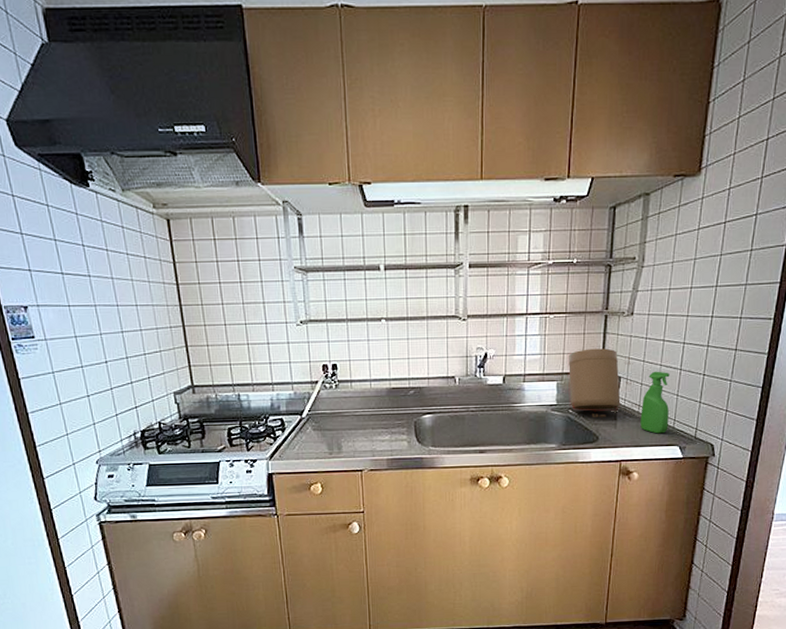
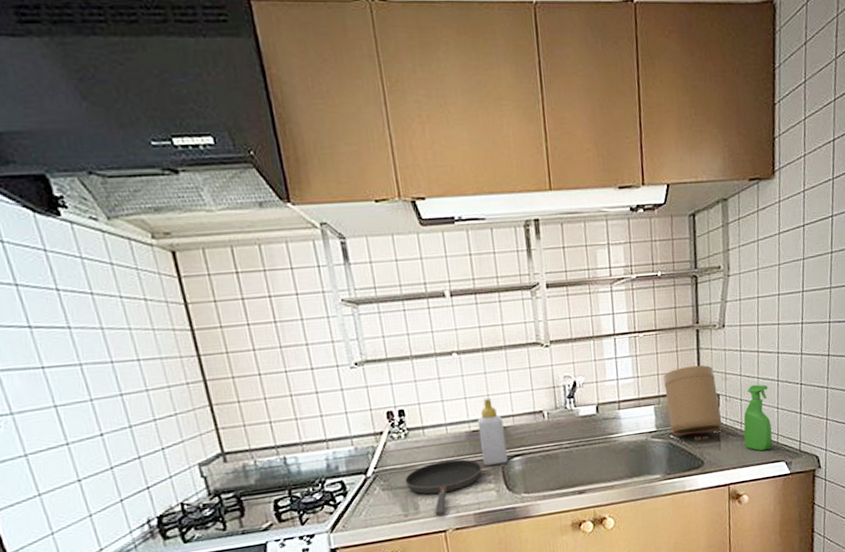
frying pan: none [332,410,397,458] -> present [404,459,482,517]
soap bottle: none [397,360,420,419] -> present [477,397,508,466]

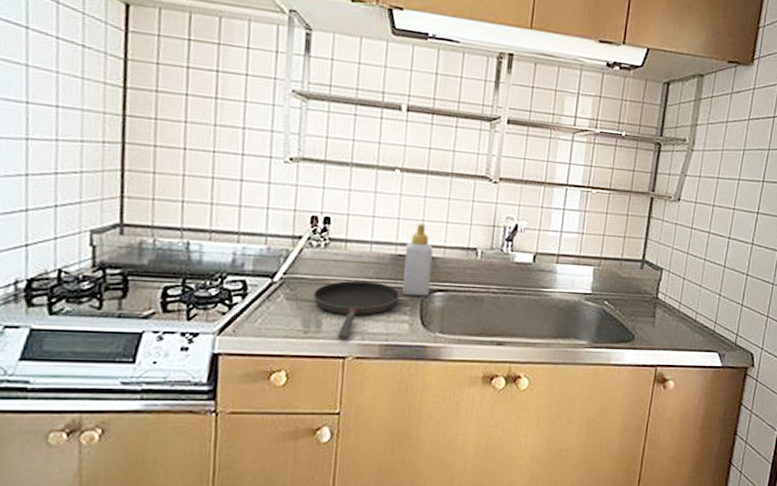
canister: present [650,363,742,441] -> none [591,231,680,314]
spray bottle: present [743,384,773,451] -> none [680,265,713,337]

